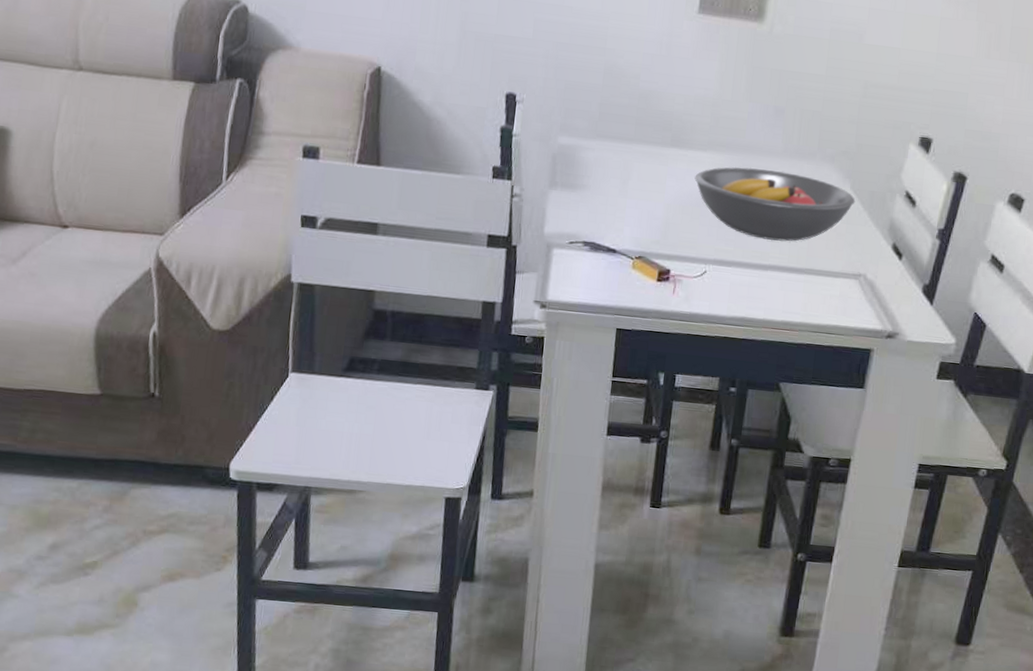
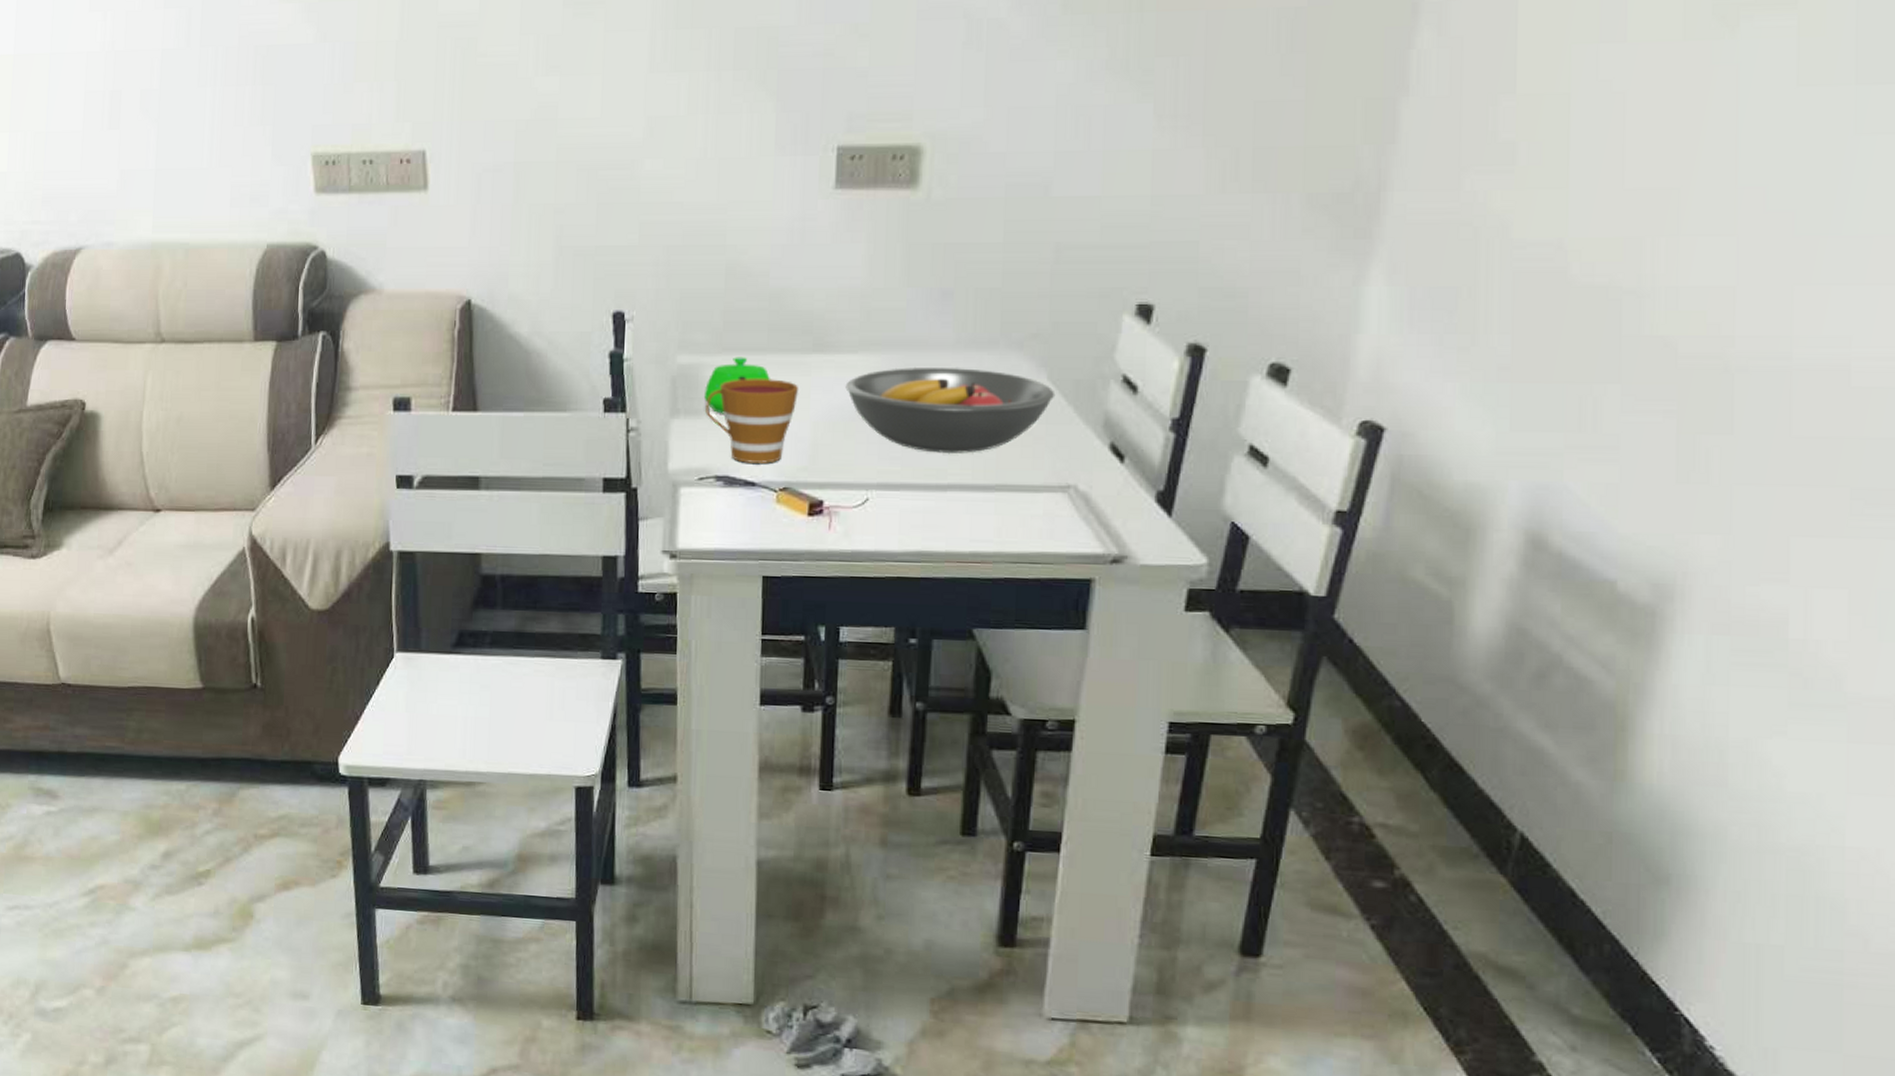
teapot: none [579,143,635,190] -> present [705,357,770,414]
cup: none [579,162,657,235] -> present [706,379,798,463]

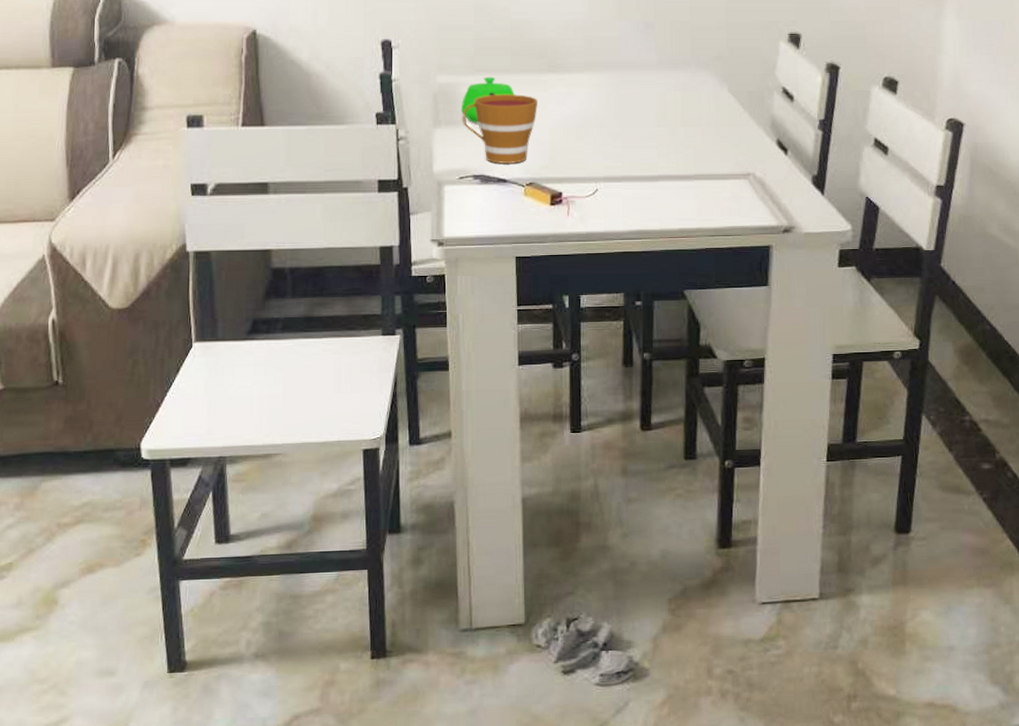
fruit bowl: present [845,366,1056,454] -> none [575,82,735,152]

